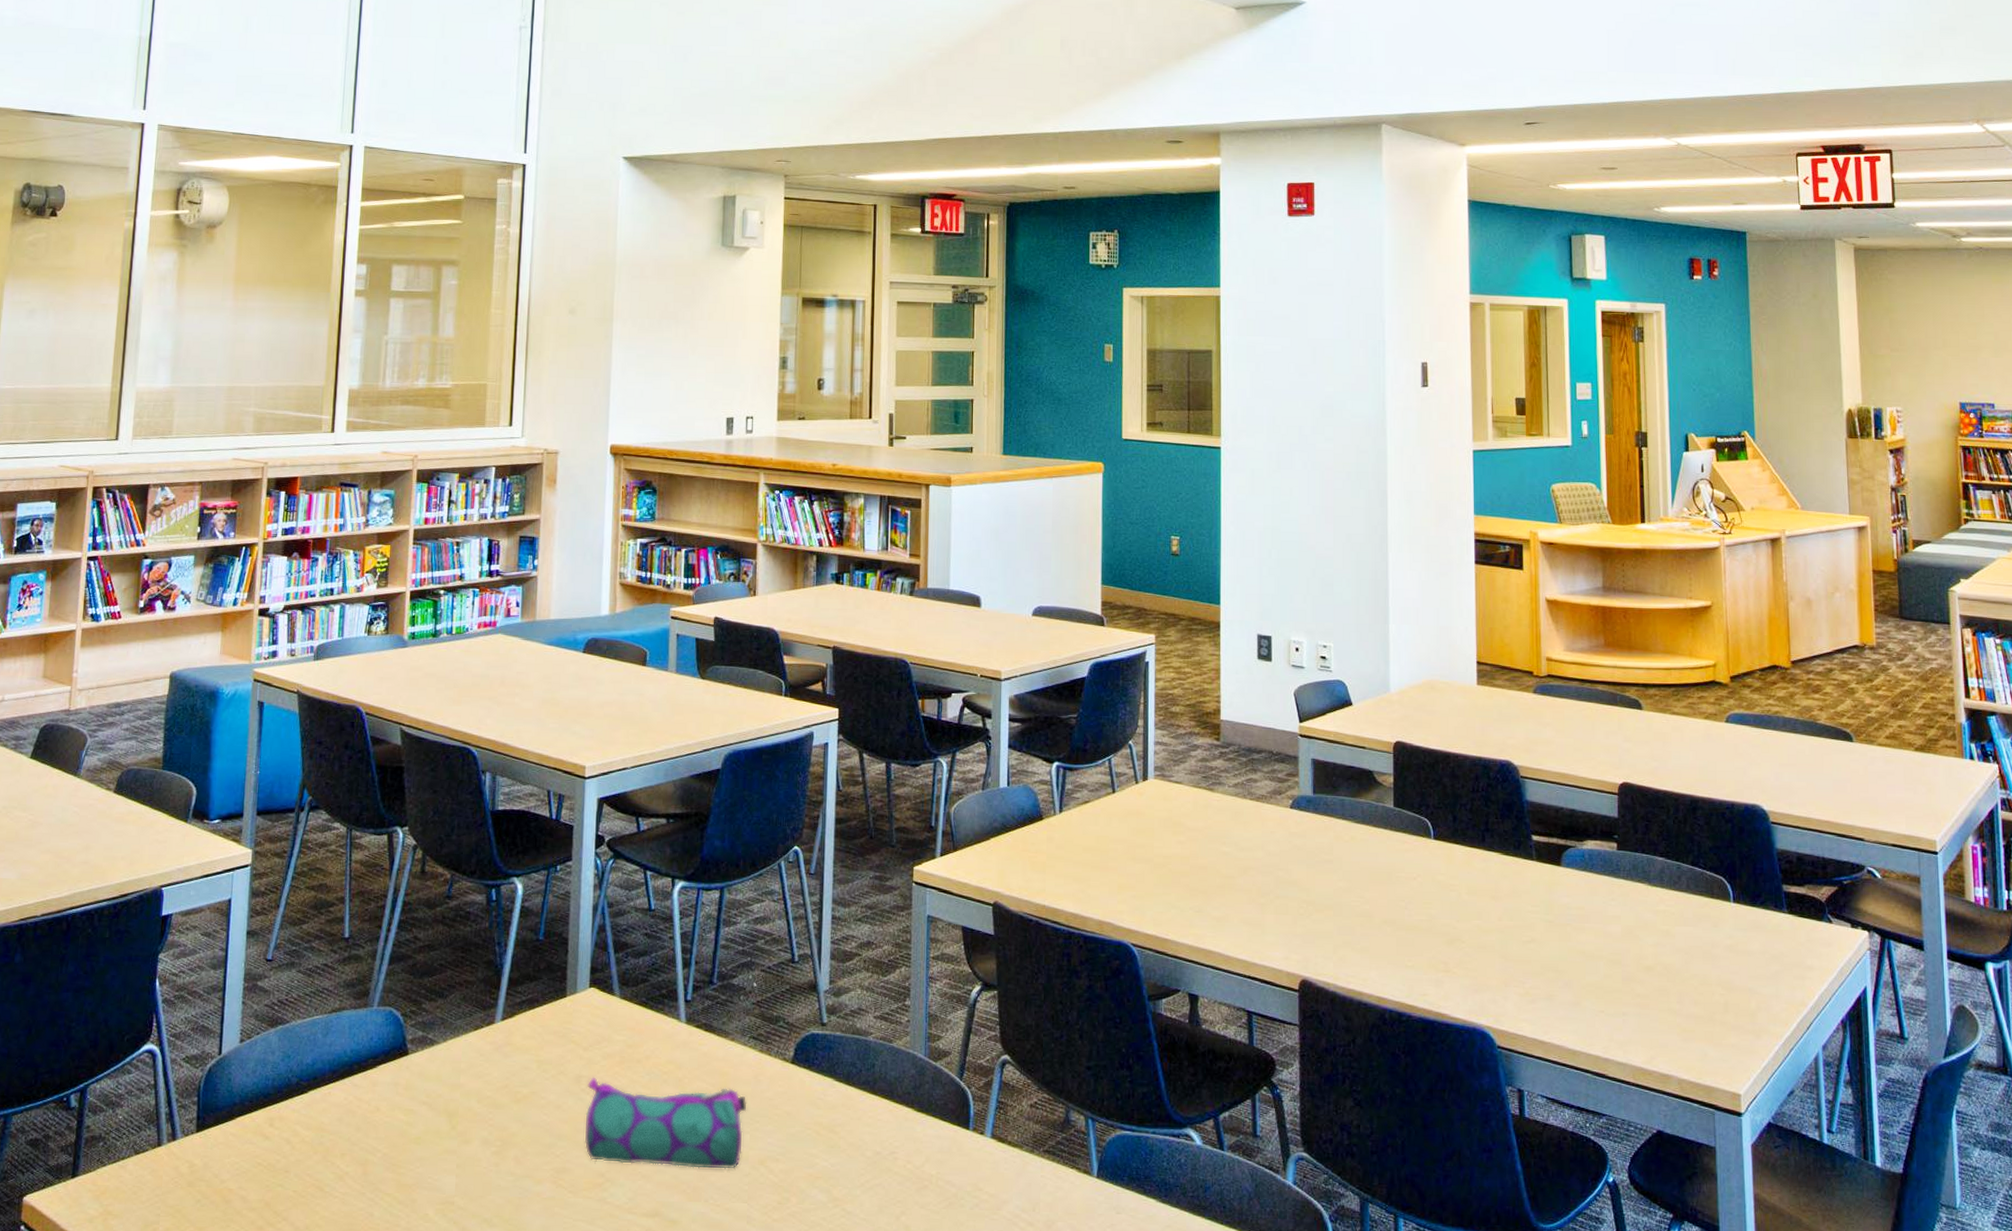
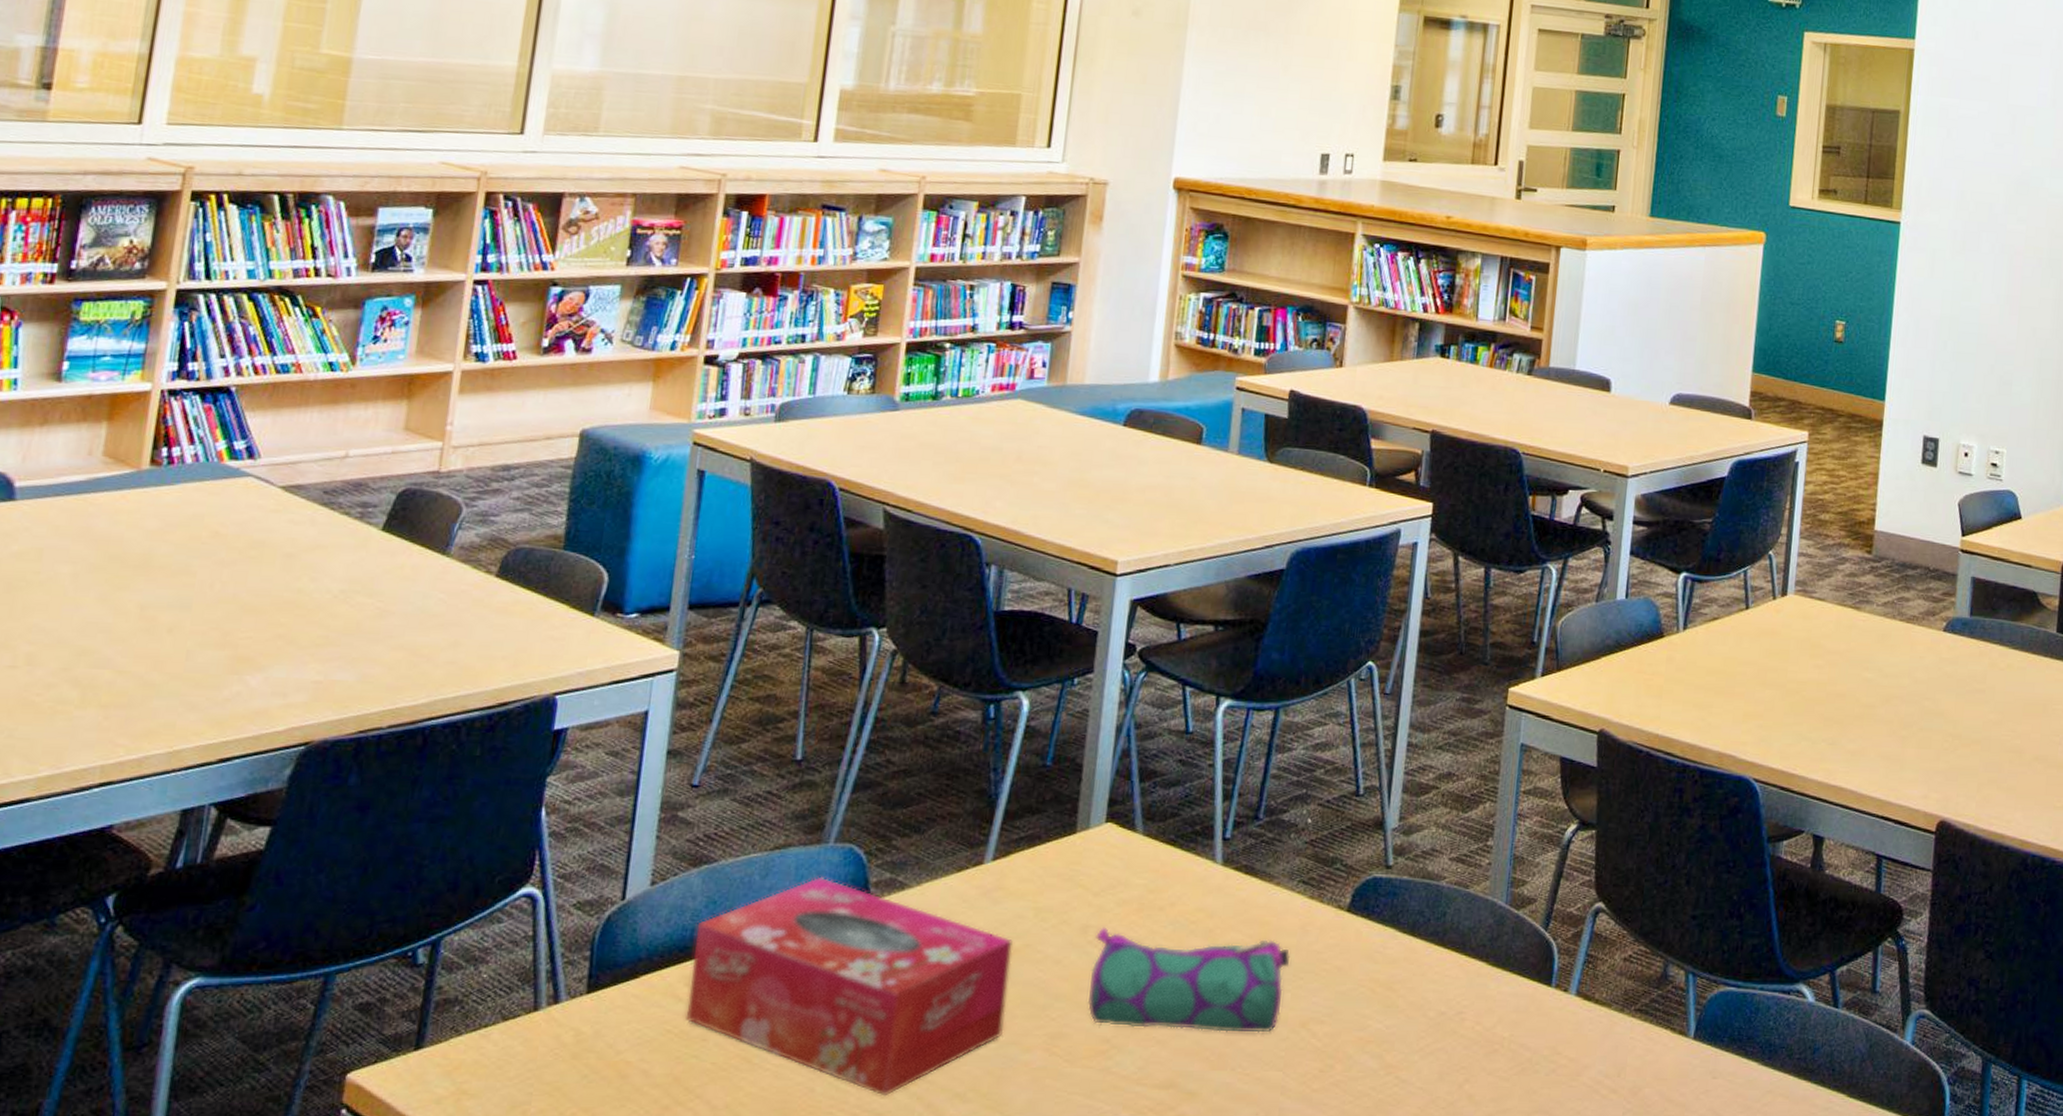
tissue box: none [272,1034,521,1221] -> present [685,876,1013,1097]

